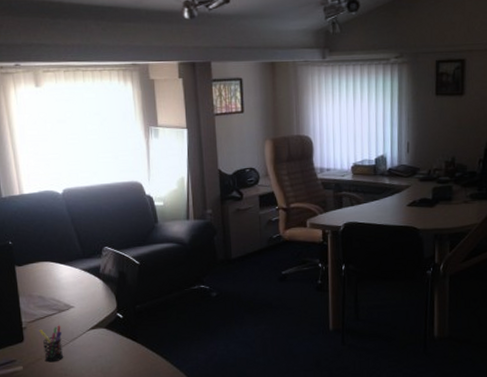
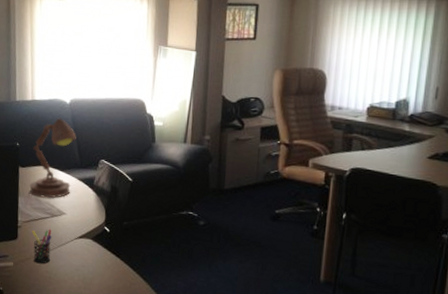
desk lamp: none [28,210,76,295] -> present [29,118,76,199]

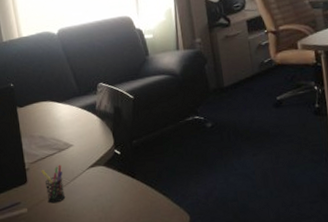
desk lamp: present [29,118,76,199] -> none [28,50,74,135]

